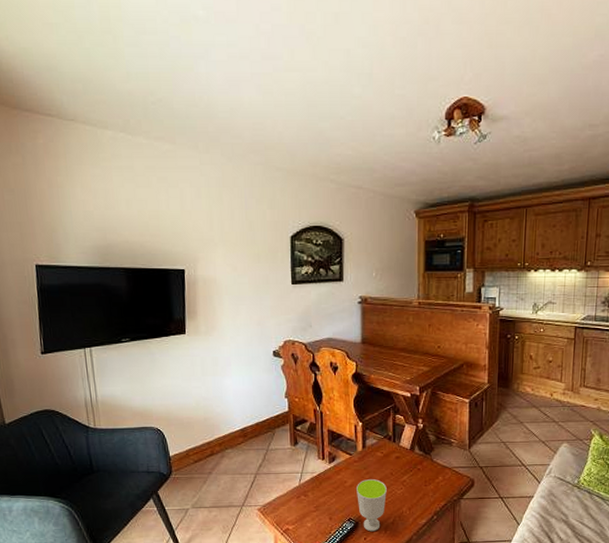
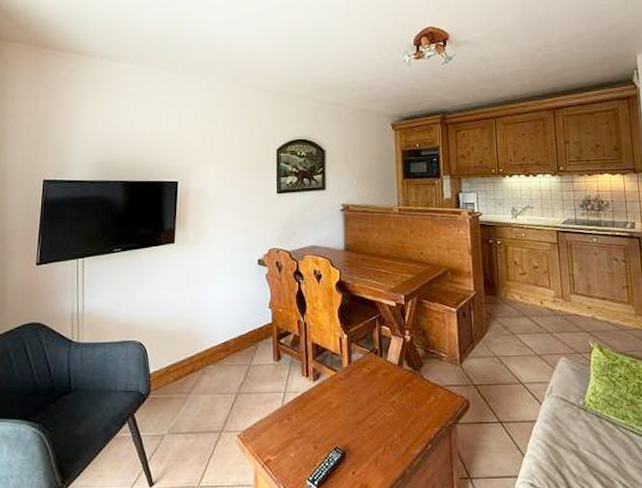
cup: present [357,479,387,532] -> none [343,400,376,464]

